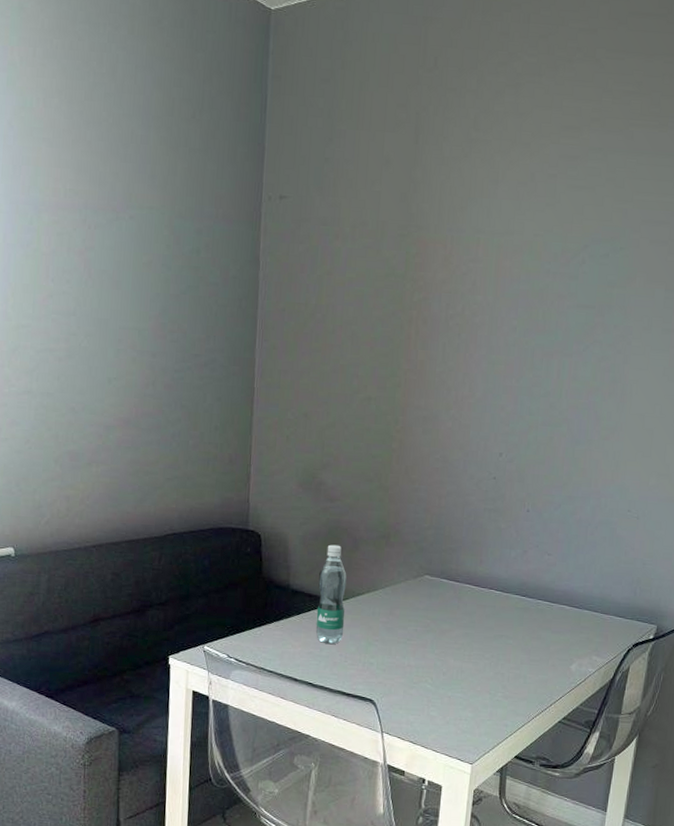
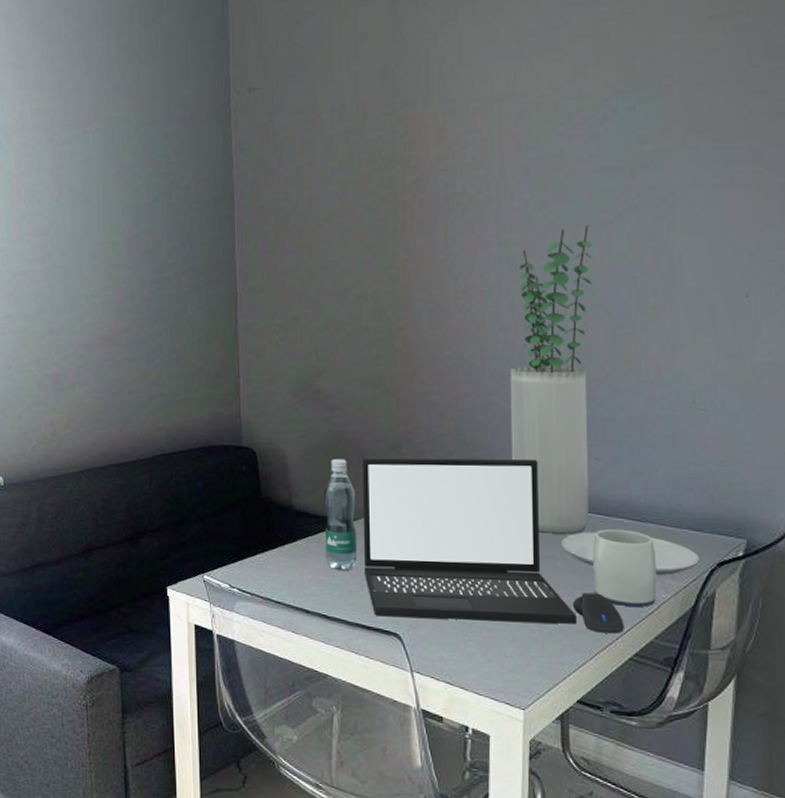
laptop: none [349,545,521,693] -> present [362,457,577,624]
vase: none [481,354,563,617] -> present [510,225,592,534]
plate: none [514,616,620,654] -> present [561,532,699,576]
computer mouse: none [518,666,557,701] -> present [572,592,624,634]
mug: none [537,614,588,679] -> present [592,529,657,607]

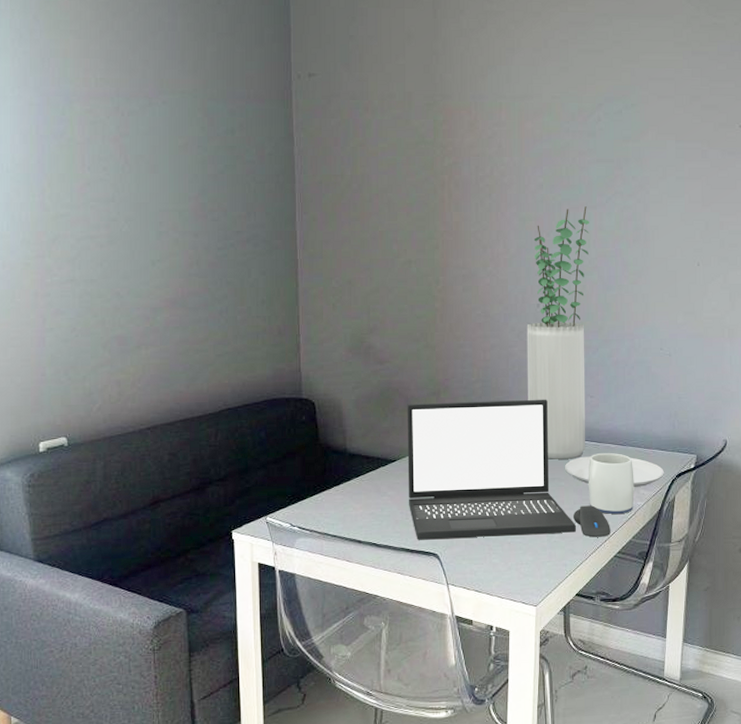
bottle: present [324,458,358,570] -> none [375,405,403,503]

